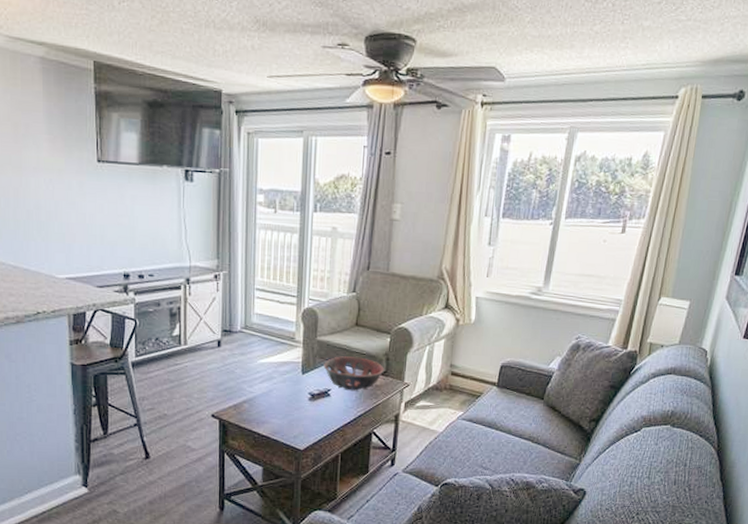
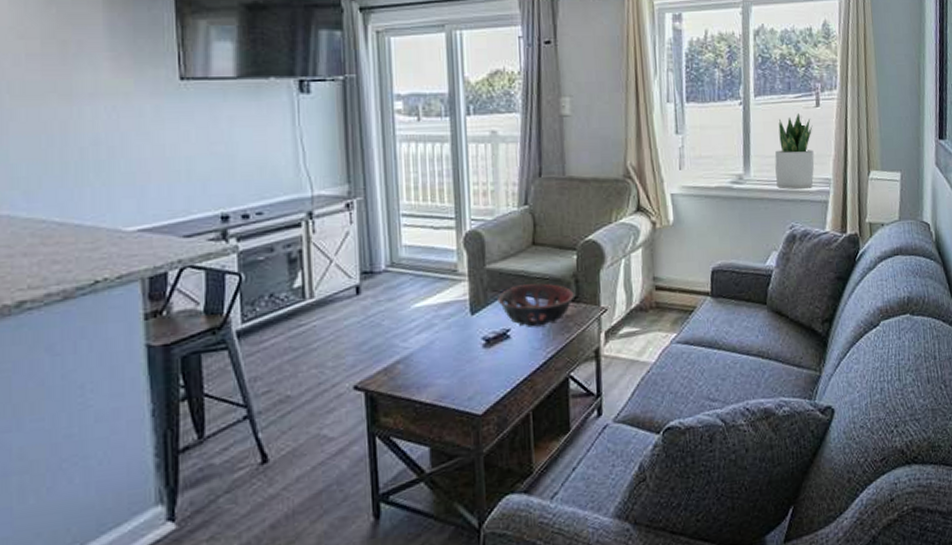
planter: none [571,238,615,307] -> present [774,113,815,190]

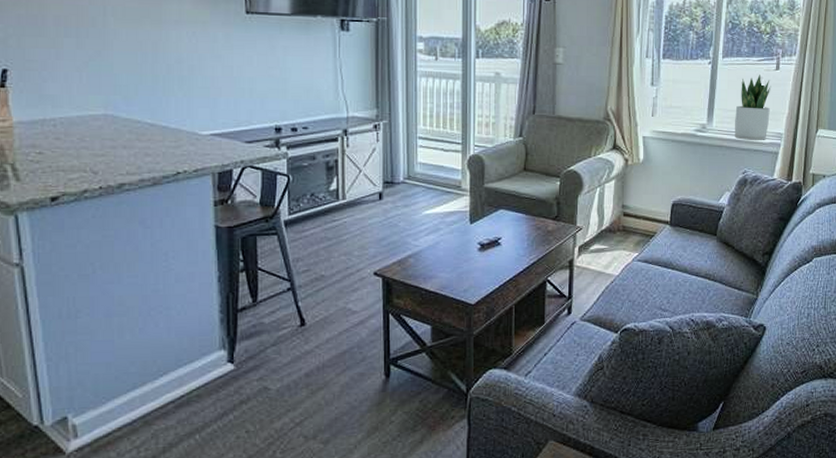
decorative bowl: present [497,283,574,327] -> none [492,203,555,238]

